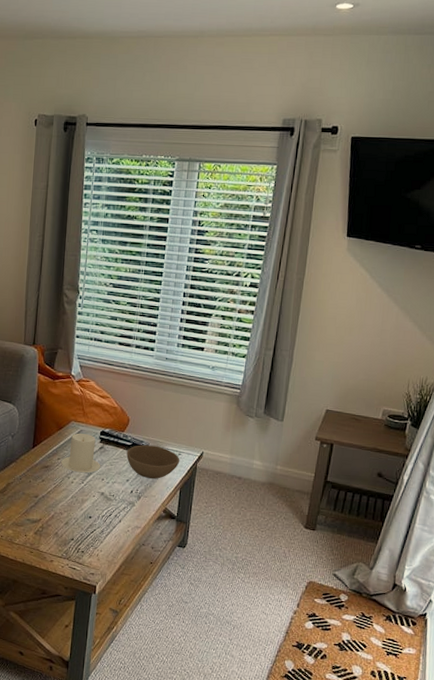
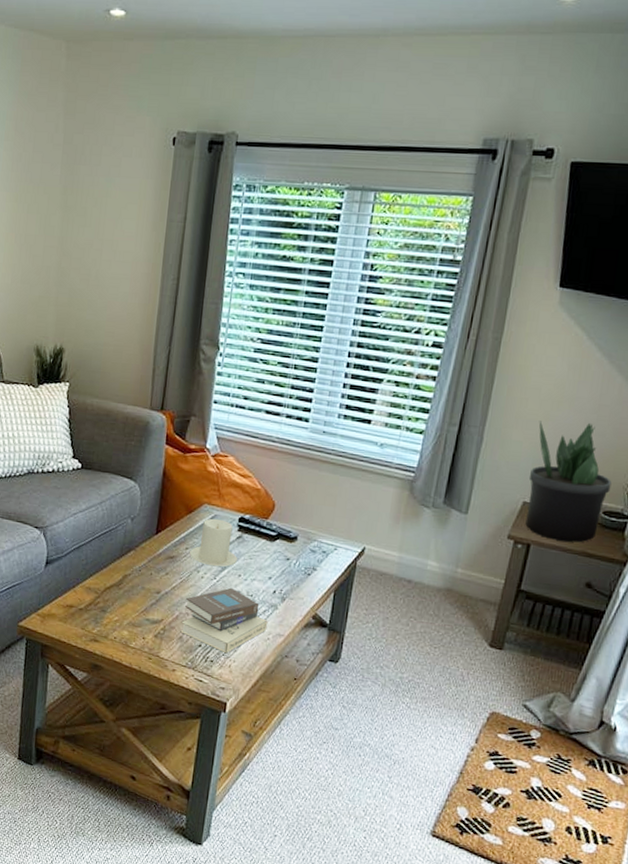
books: none [56,490,128,545] -> present [180,587,268,654]
bowl: present [126,445,180,479] -> none [270,535,336,578]
planter: none [329,344,394,441] -> present [525,421,612,543]

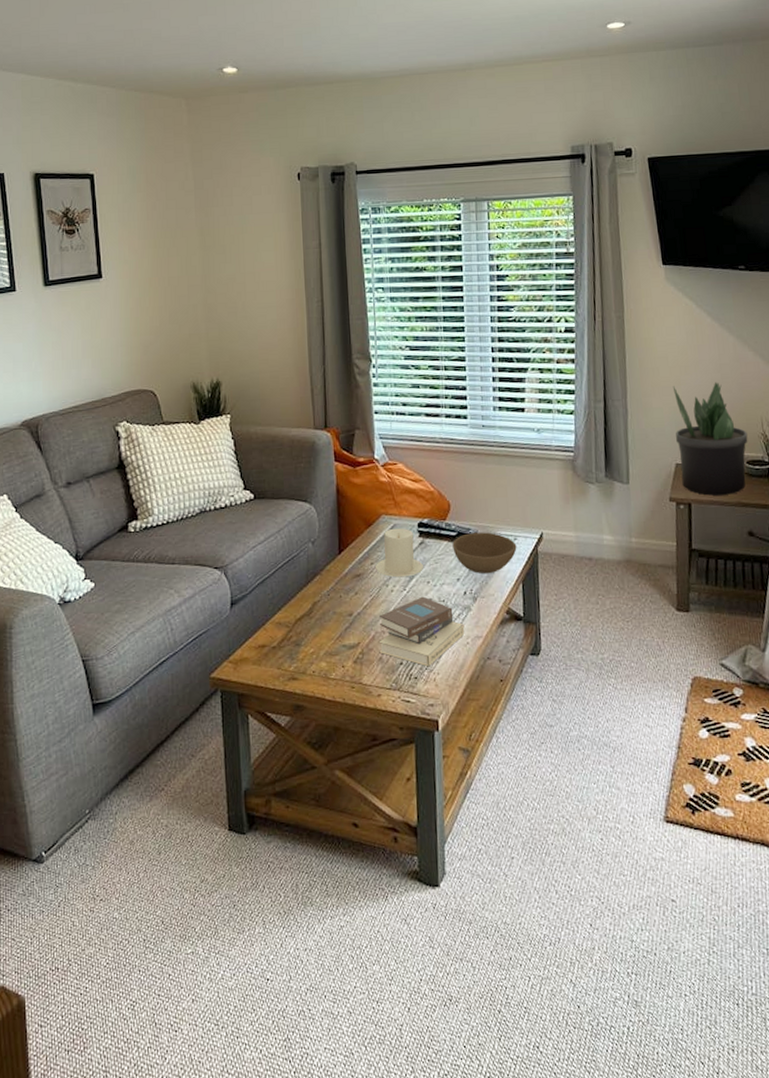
bowl: none [270,535,336,578] -> present [452,532,517,573]

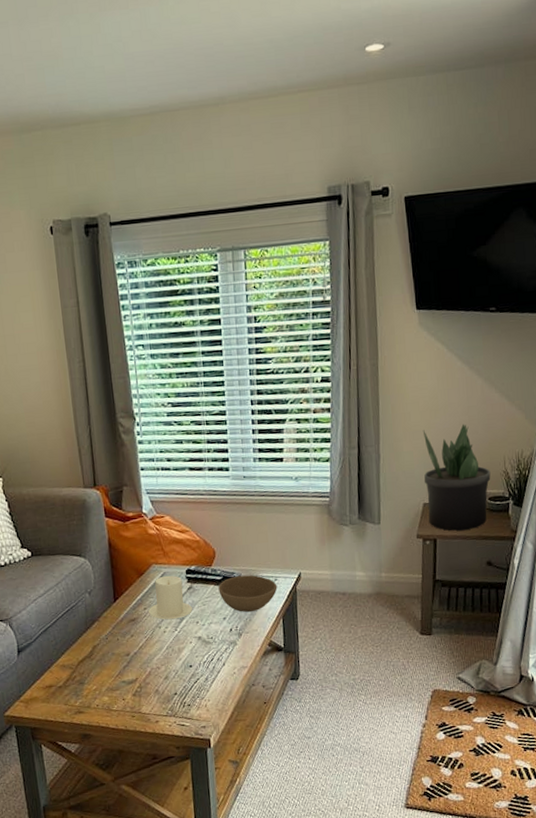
books: present [379,596,465,667] -> none [154,635,232,696]

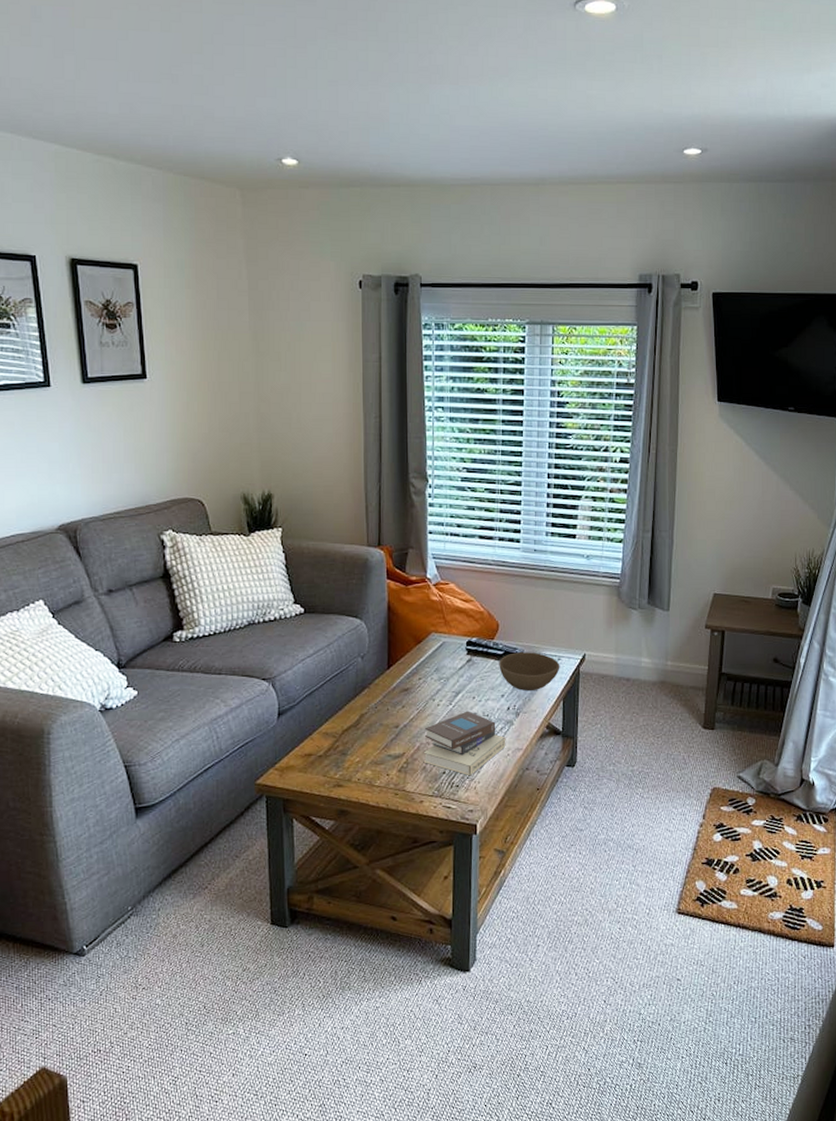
candle: present [148,575,192,620] -> none [423,645,469,693]
books: none [154,635,232,696] -> present [423,711,506,776]
planter: present [422,423,491,531] -> none [716,517,781,624]

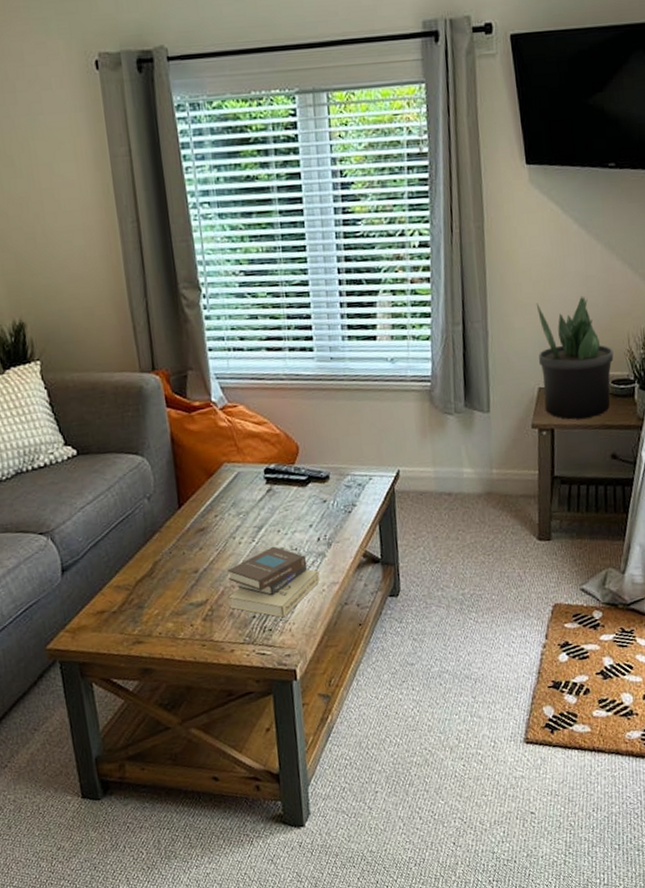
bowl: present [499,652,560,691] -> none [303,473,373,518]
planter: none [716,517,781,624] -> present [536,295,614,420]

